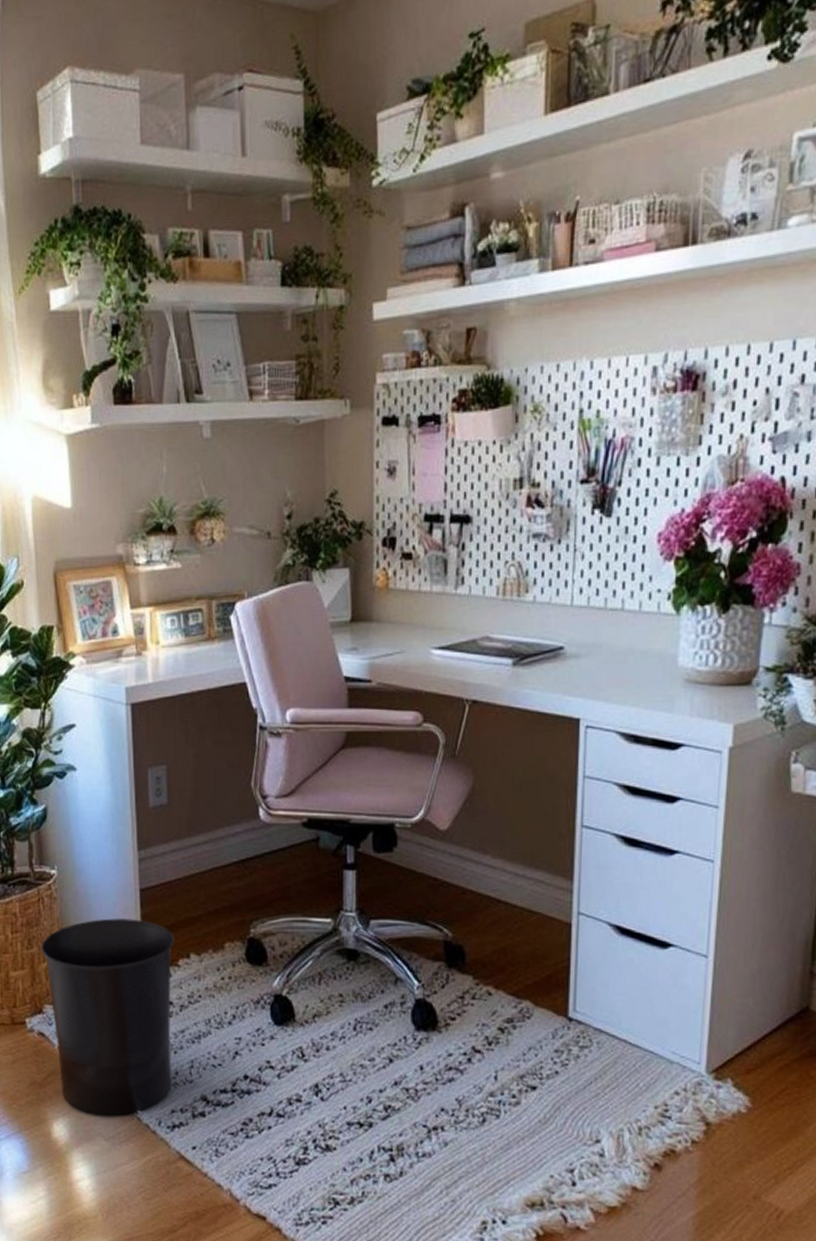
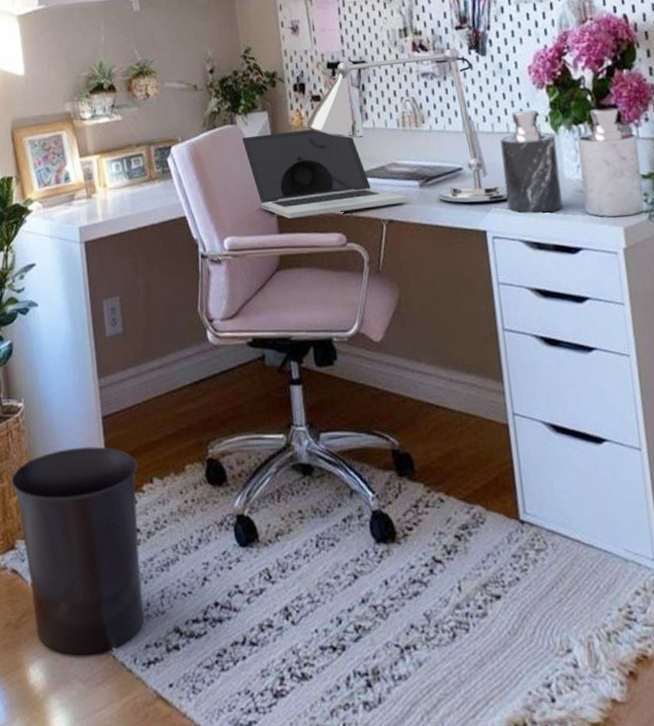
laptop: none [316,592,496,692] -> present [241,129,407,219]
desk lamp: none [392,505,610,687] -> present [306,48,508,203]
candle: none [608,584,769,713] -> present [500,107,645,217]

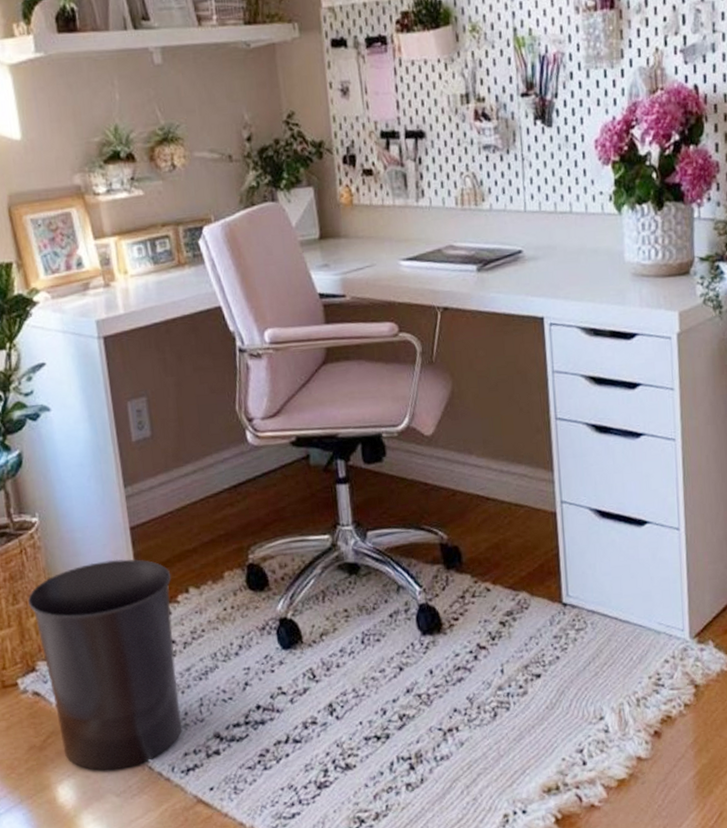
laptop: present [241,129,407,219] -> none [284,207,463,307]
desk lamp: present [306,48,508,203] -> none [356,117,567,288]
candle: present [500,107,645,217] -> none [562,185,701,301]

